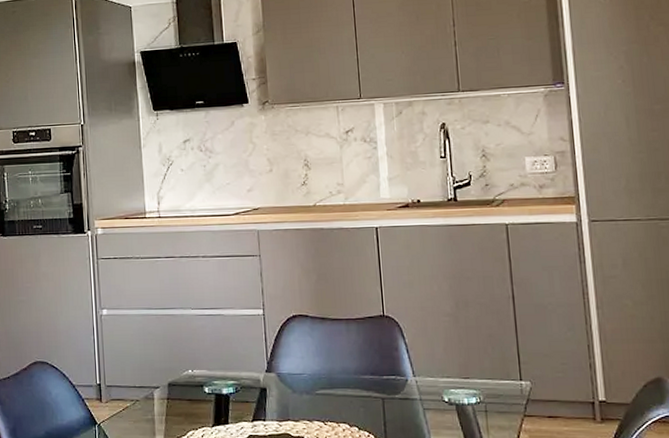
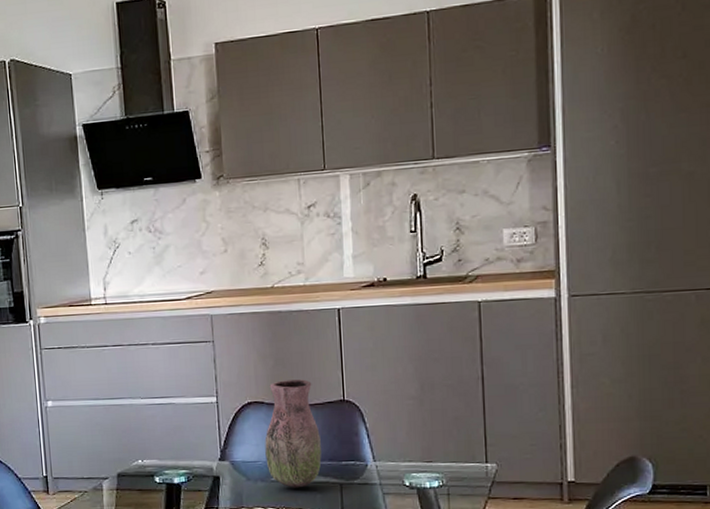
vase: none [309,294,364,402] -> present [264,379,322,488]

